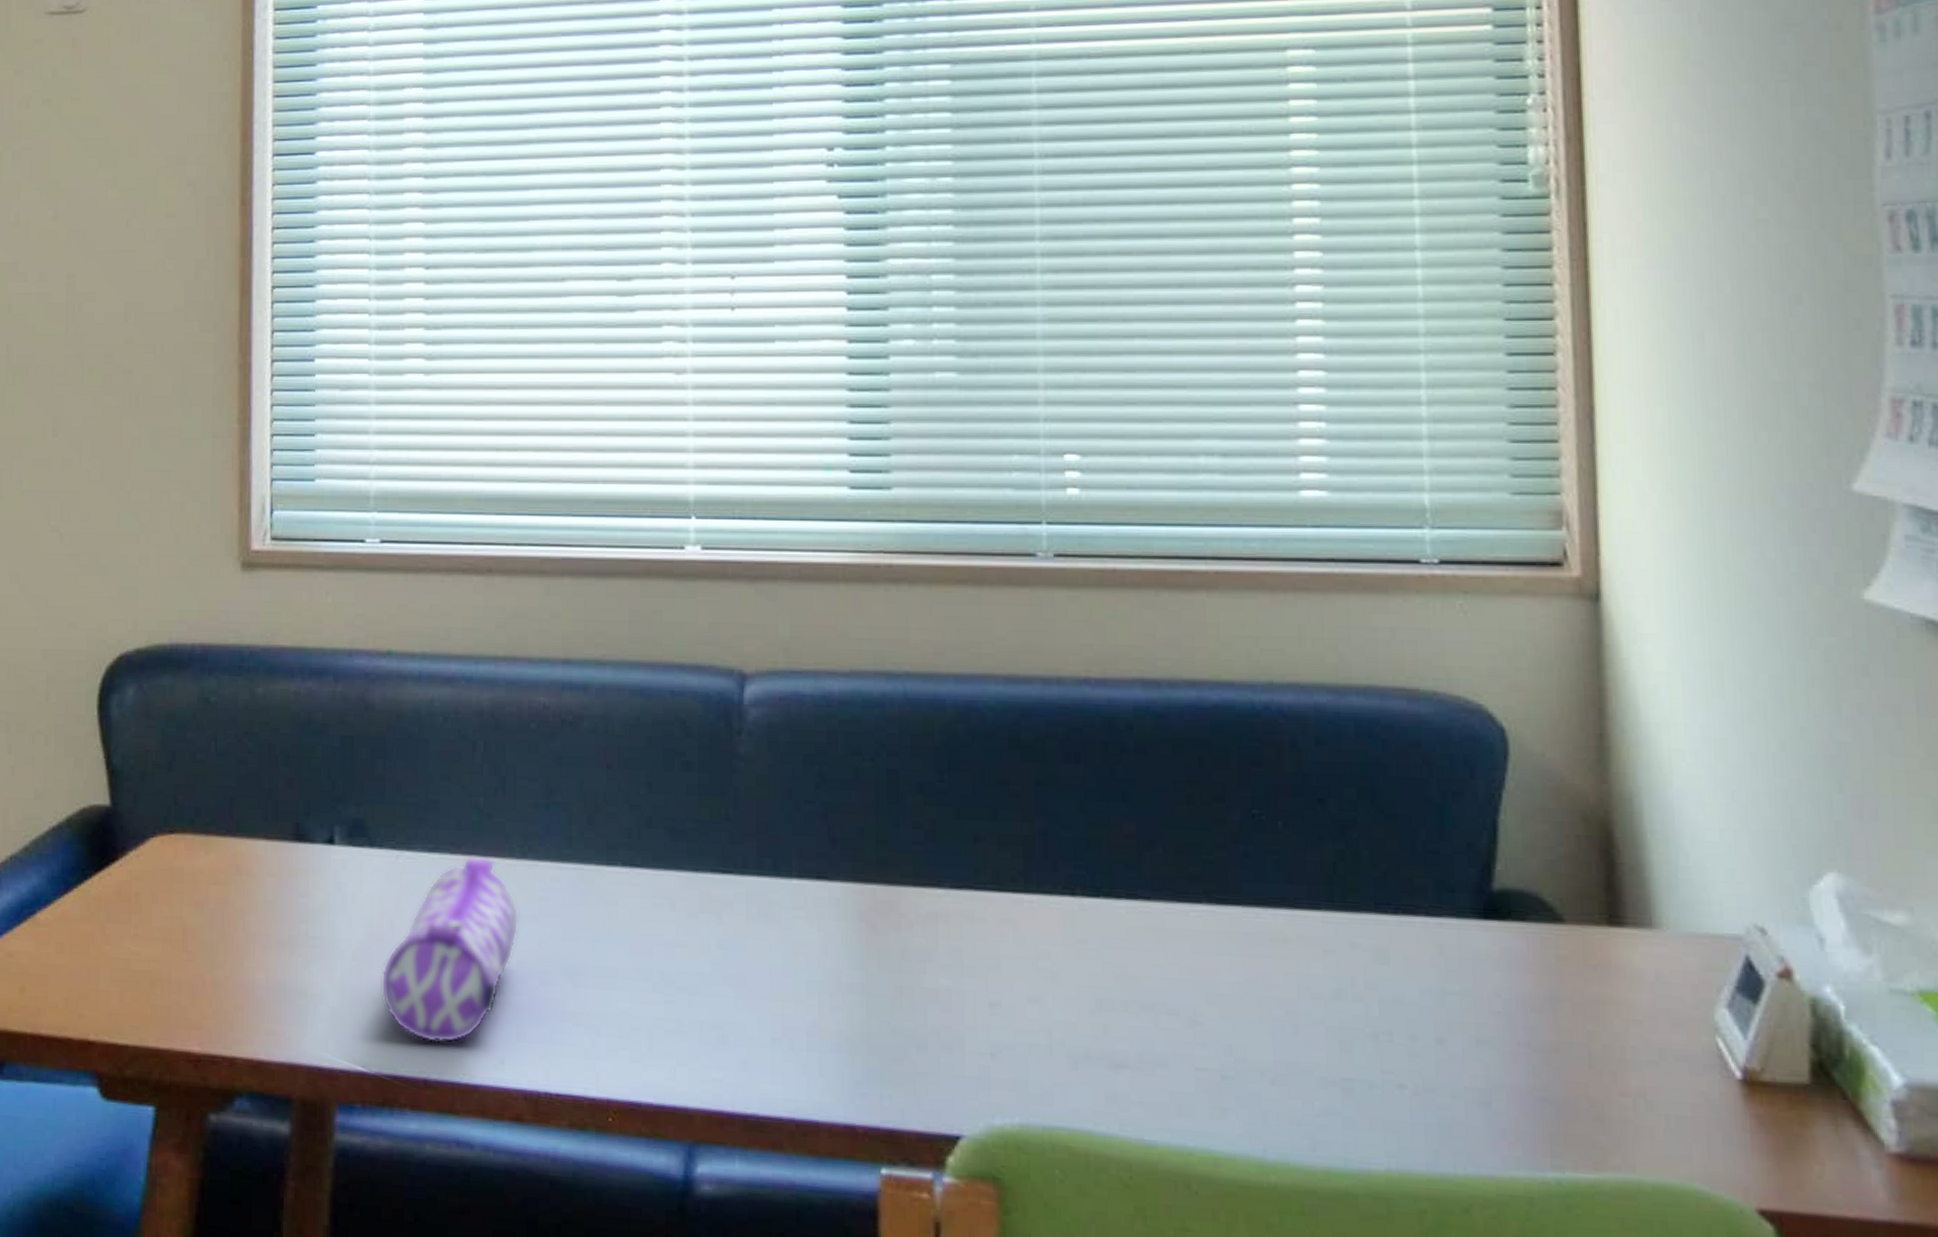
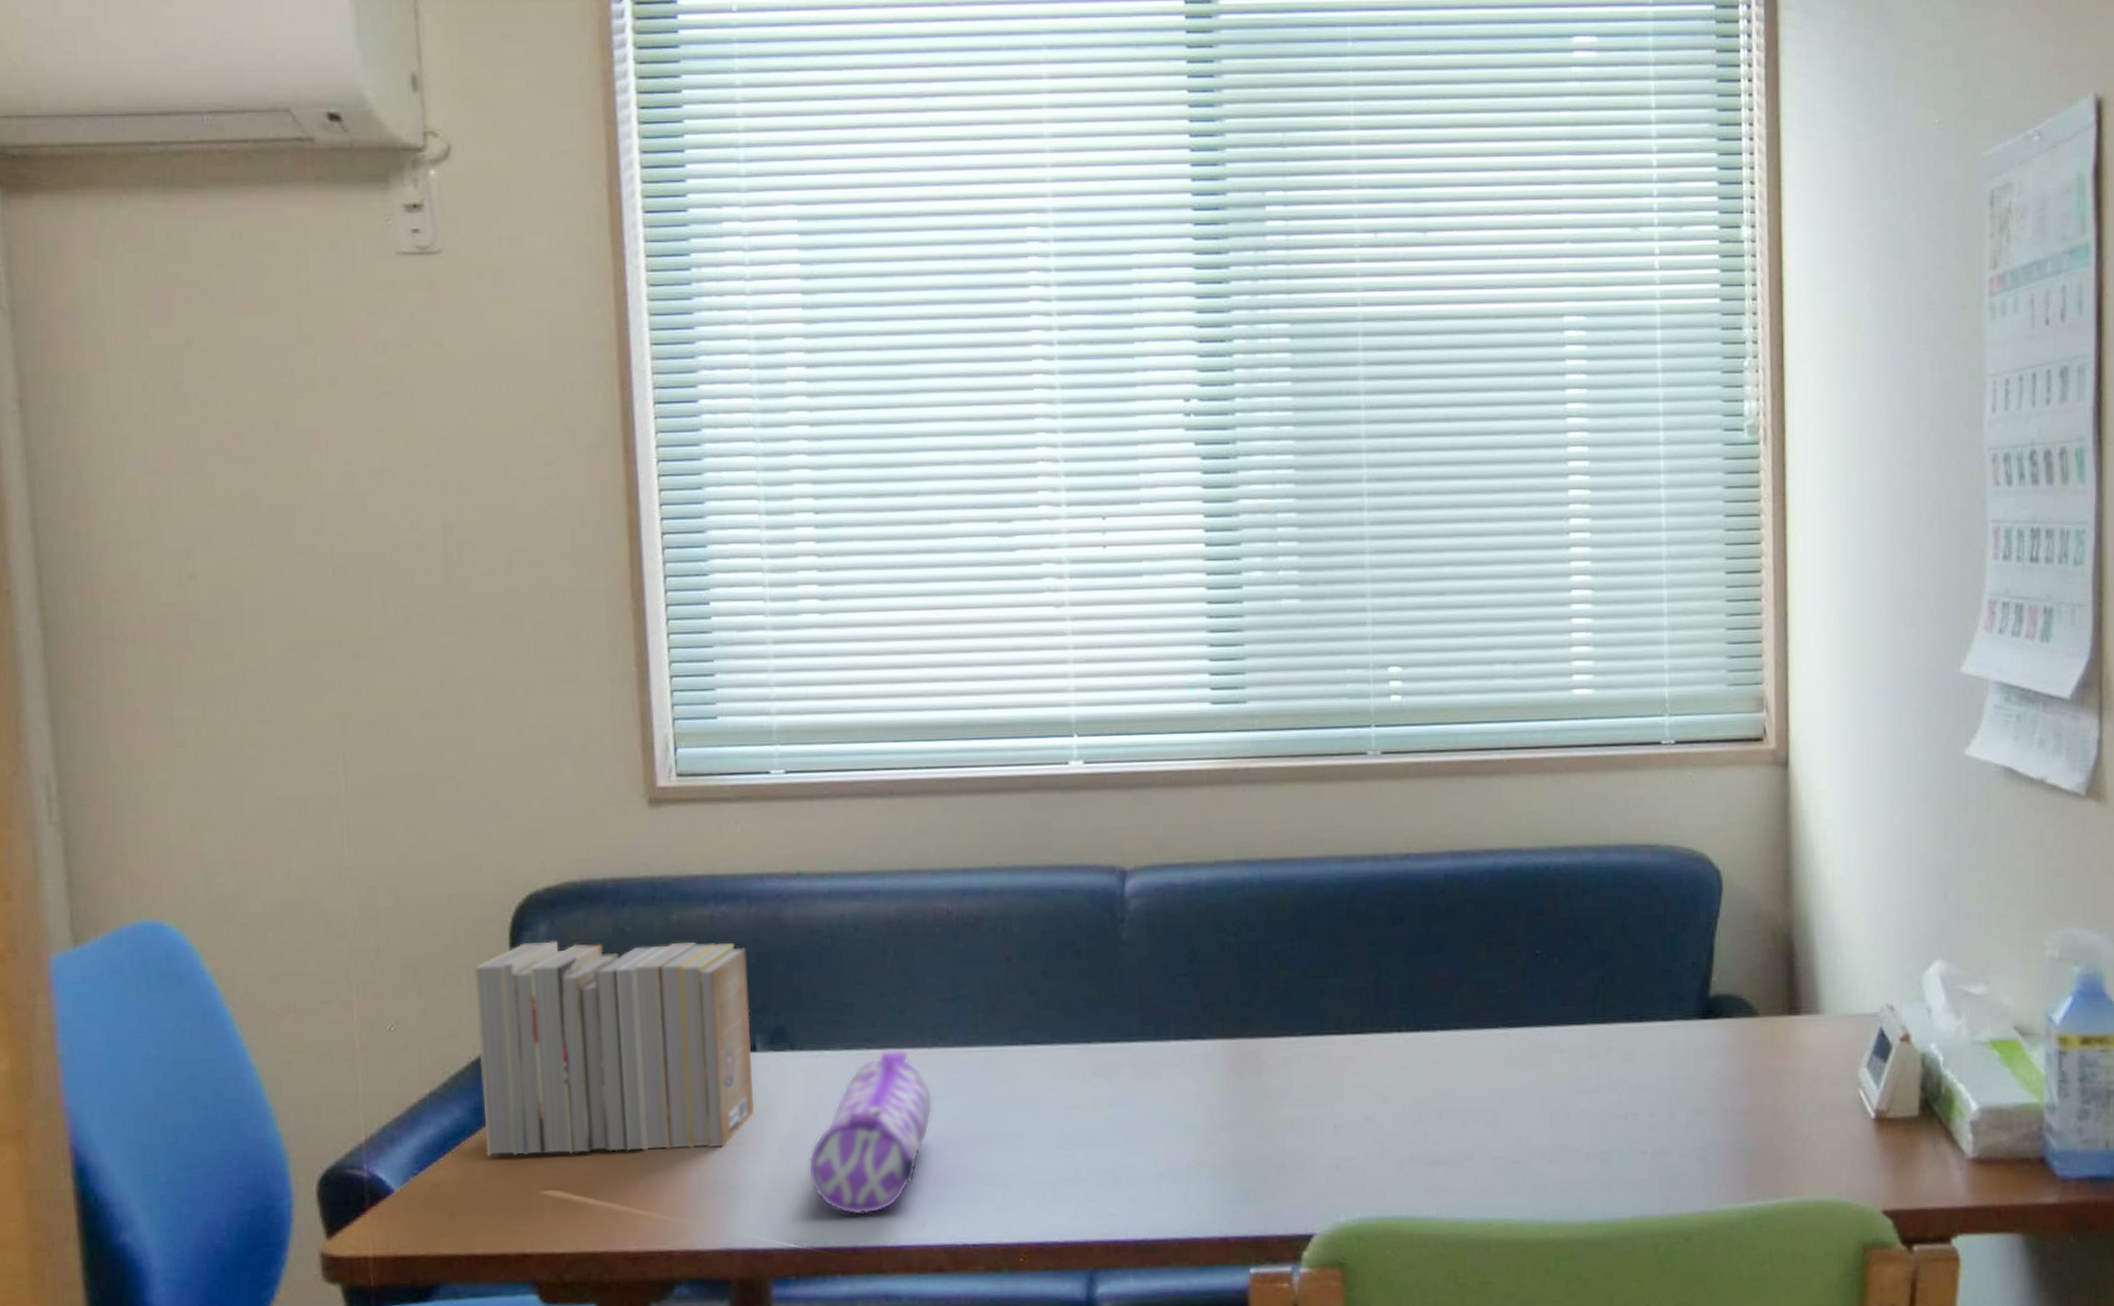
books: none [59,705,330,948] -> present [473,941,755,1156]

